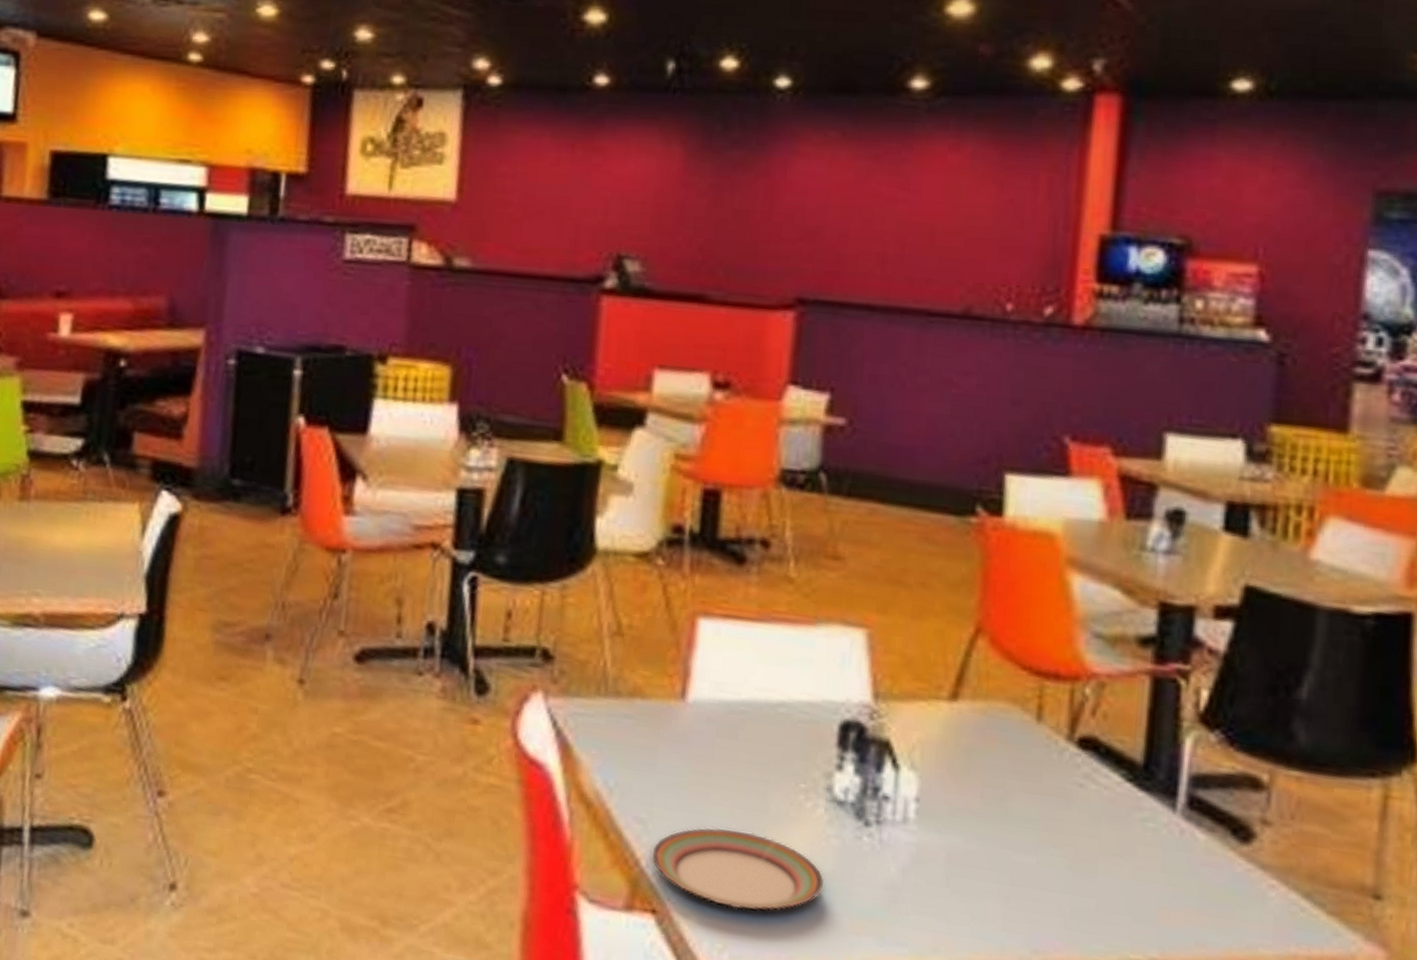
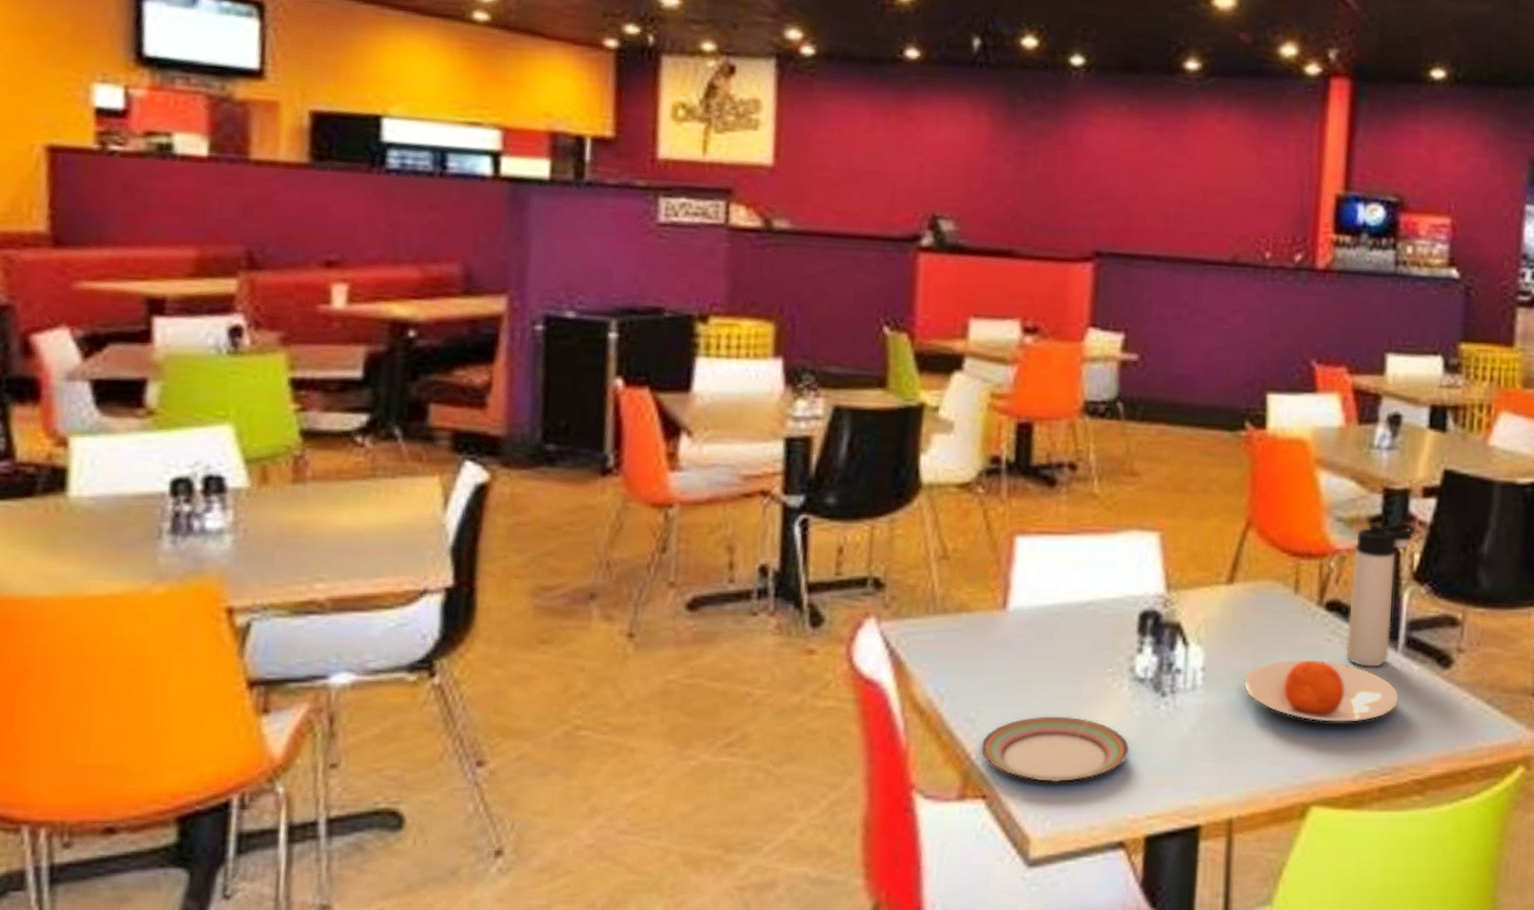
plate: none [967,802,1177,896] -> present [1243,659,1399,722]
thermos bottle: none [1104,646,1204,829] -> present [1346,523,1416,668]

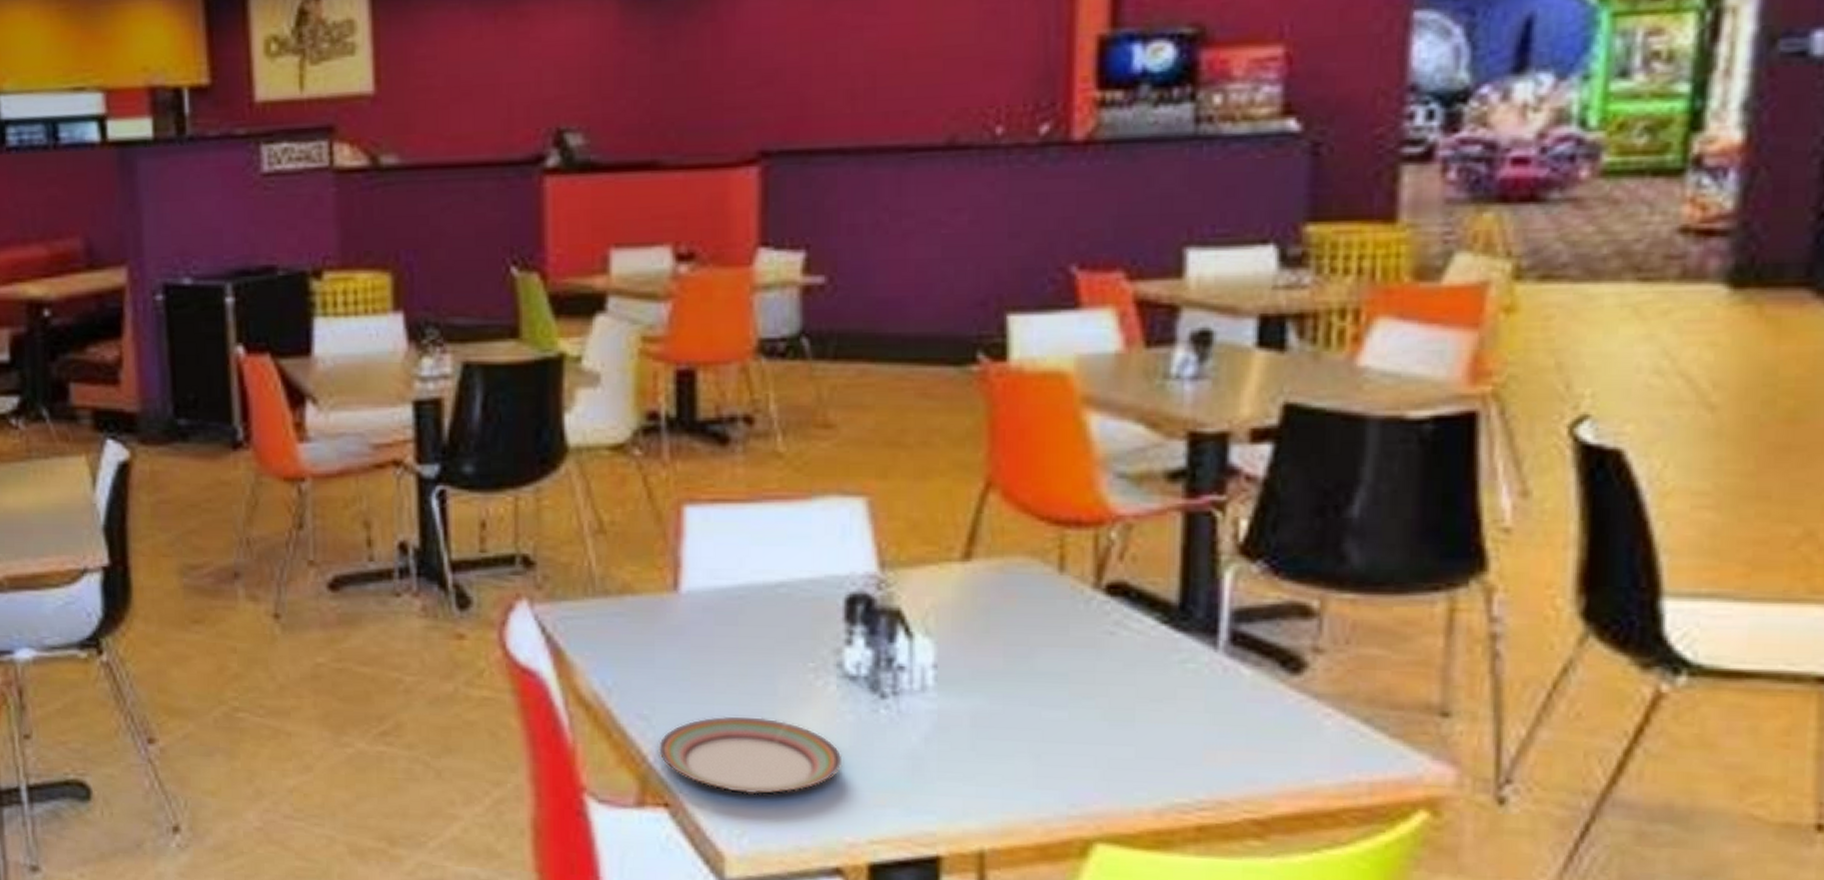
plate: present [1243,659,1399,722] -> none [991,657,1222,740]
thermos bottle: present [1346,523,1416,668] -> none [1138,479,1241,671]

